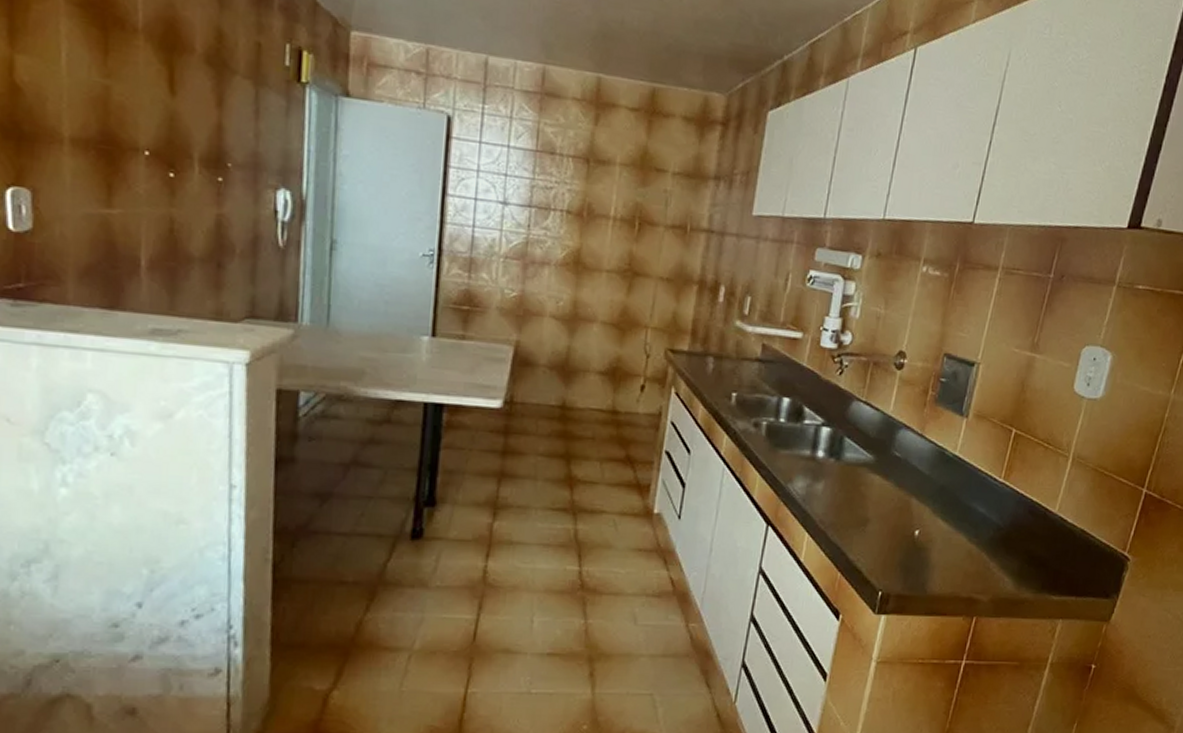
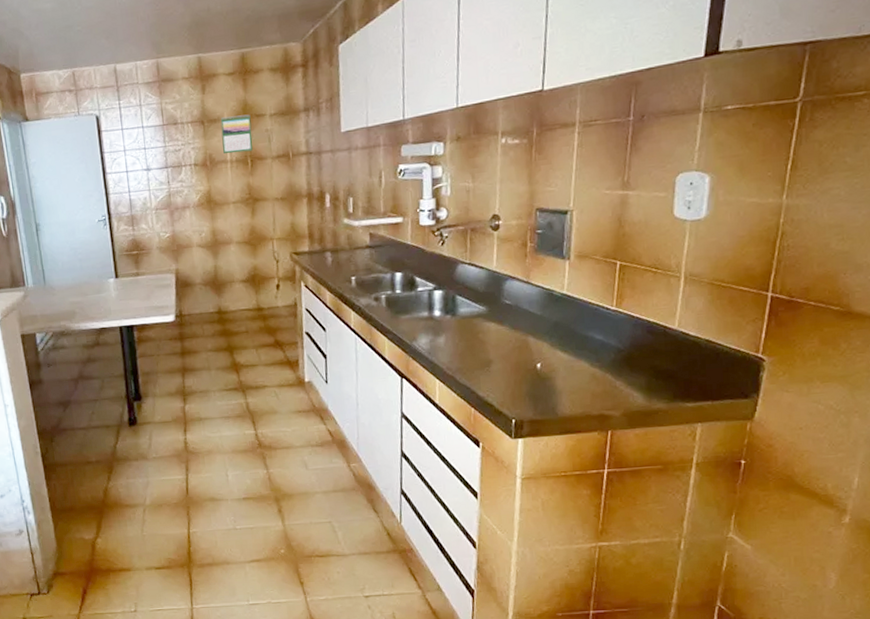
calendar: none [607,161,649,212] -> present [220,114,253,154]

